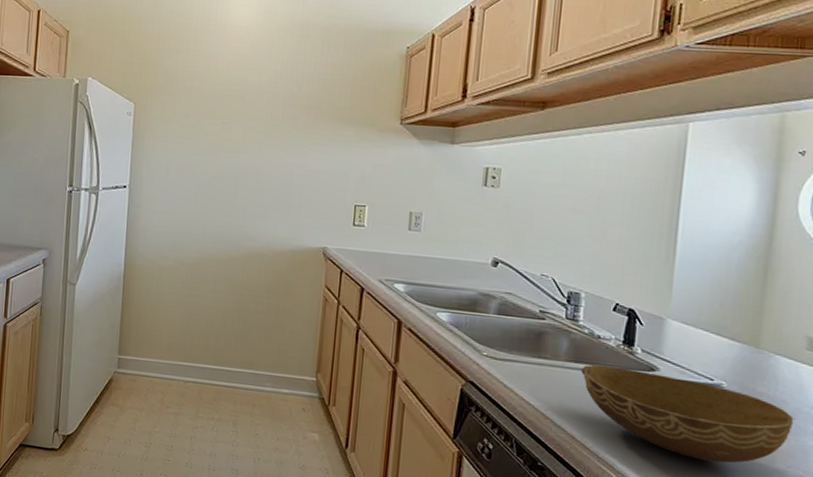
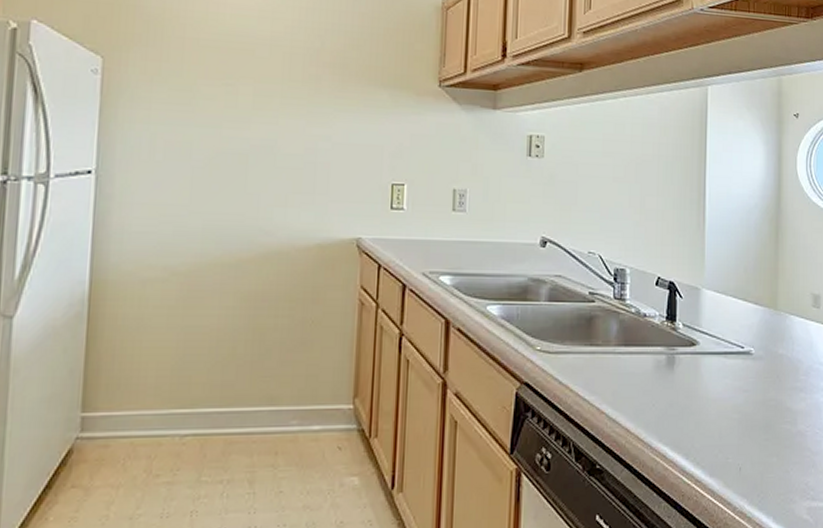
bowl: present [581,364,796,463] -> none [631,346,810,433]

